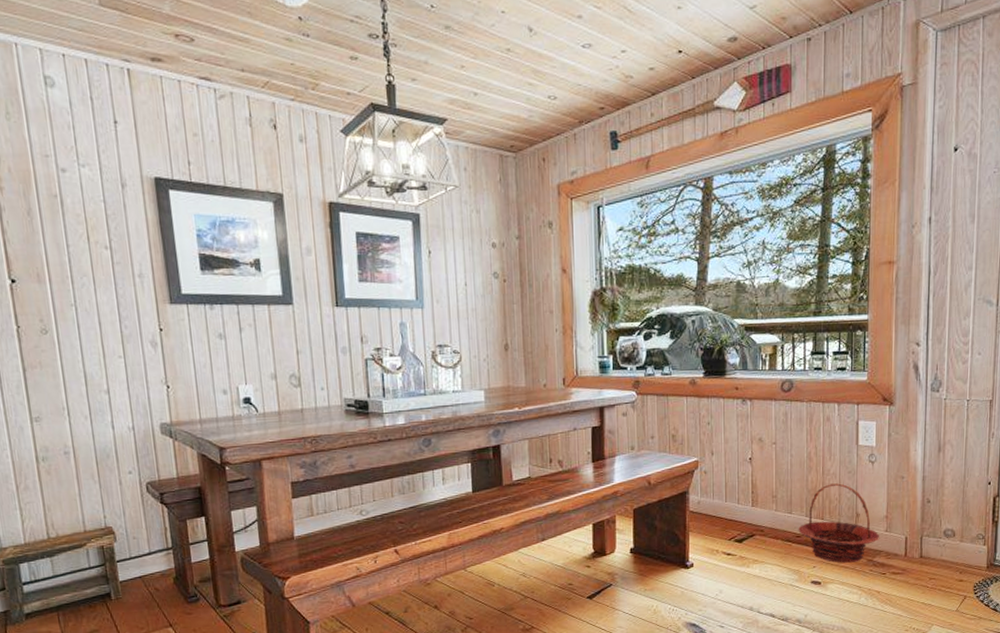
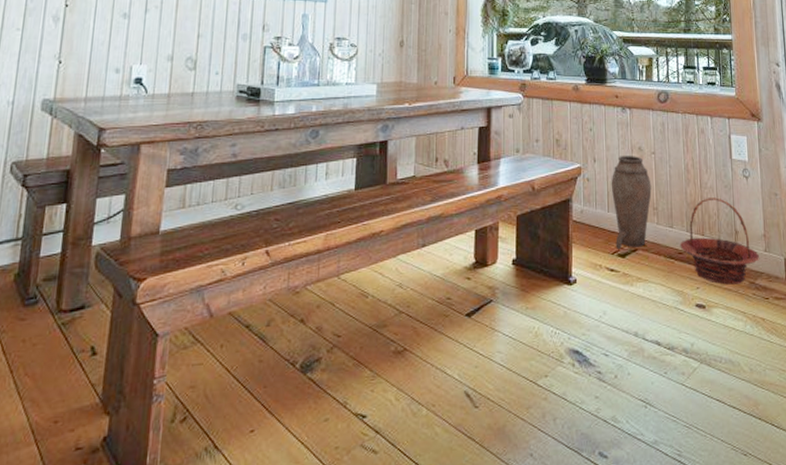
vase: none [729,447,771,535] -> present [611,156,652,249]

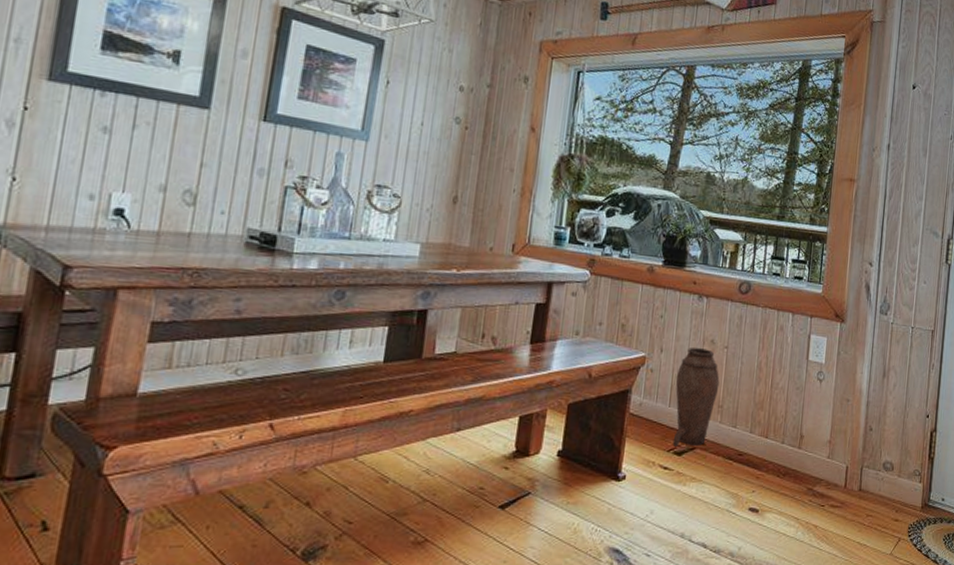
basket: present [680,197,760,285] -> none [741,399,822,490]

